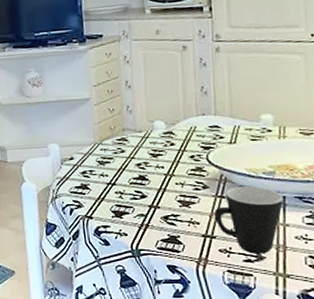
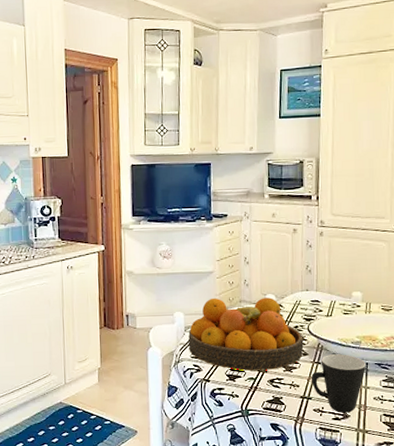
fruit bowl: none [65,124,203,207] -> present [188,297,304,371]

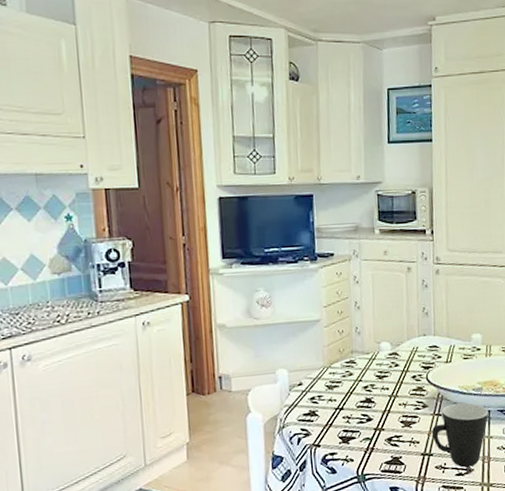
fruit bowl: present [188,297,304,371] -> none [293,346,423,431]

